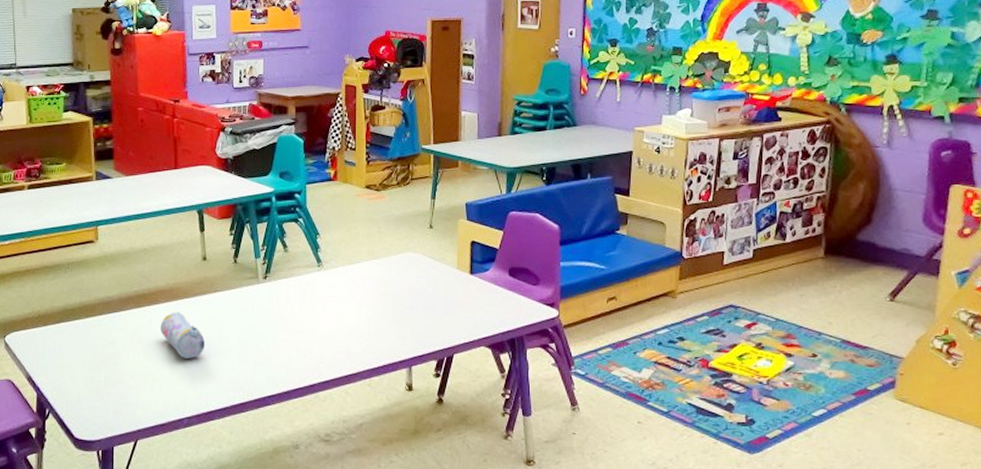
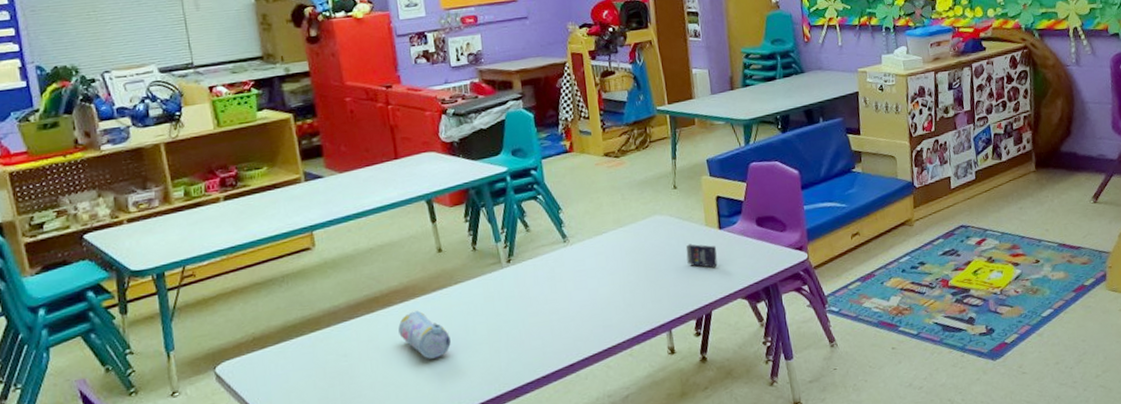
crayon box: none [435,285,465,311] -> present [686,244,718,268]

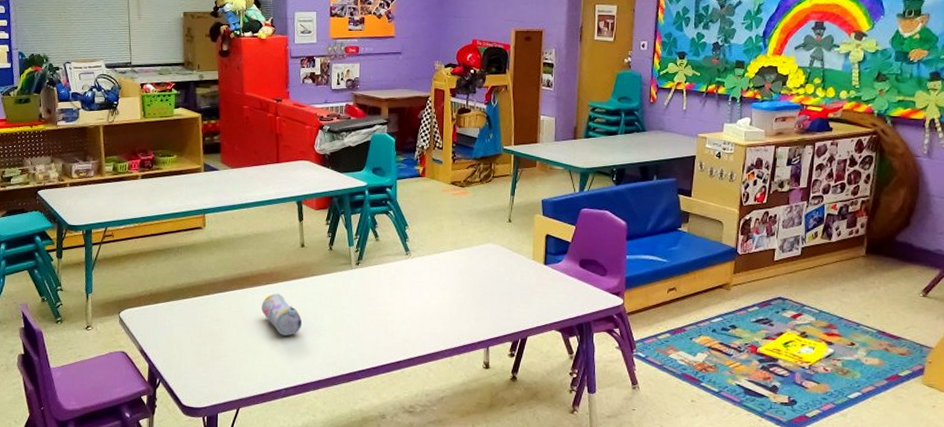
crayon box: present [686,244,718,268] -> none [511,274,539,298]

